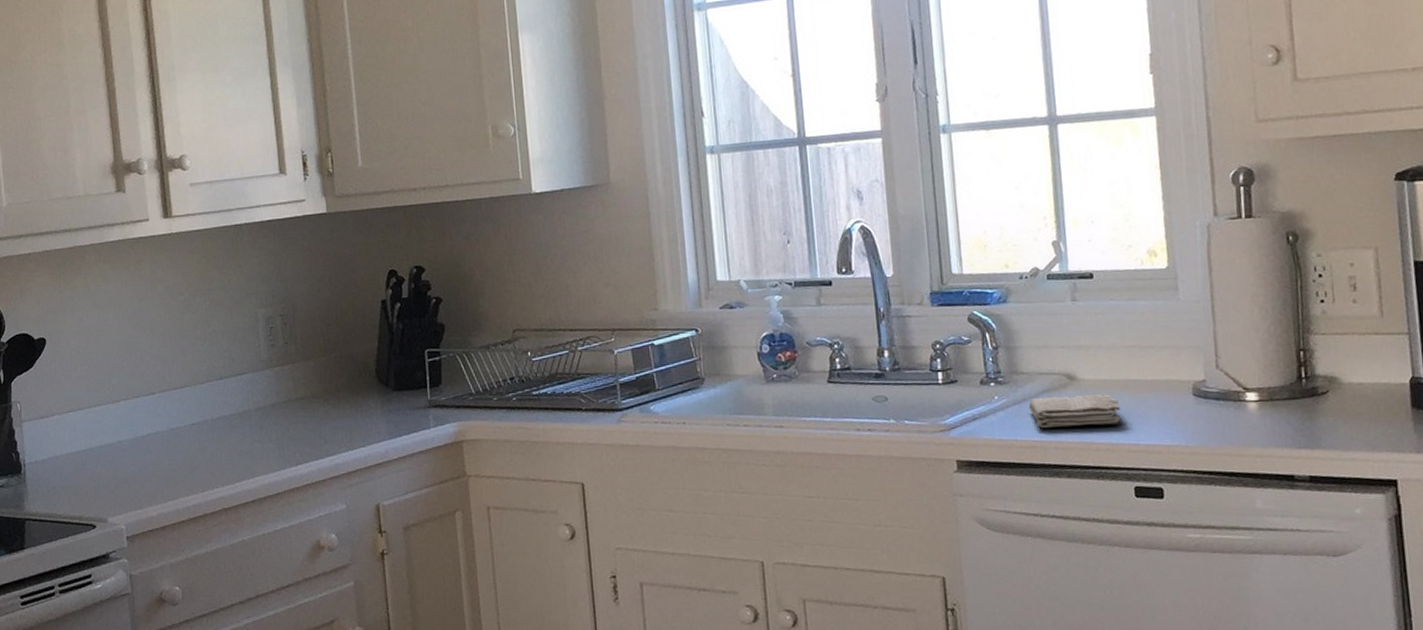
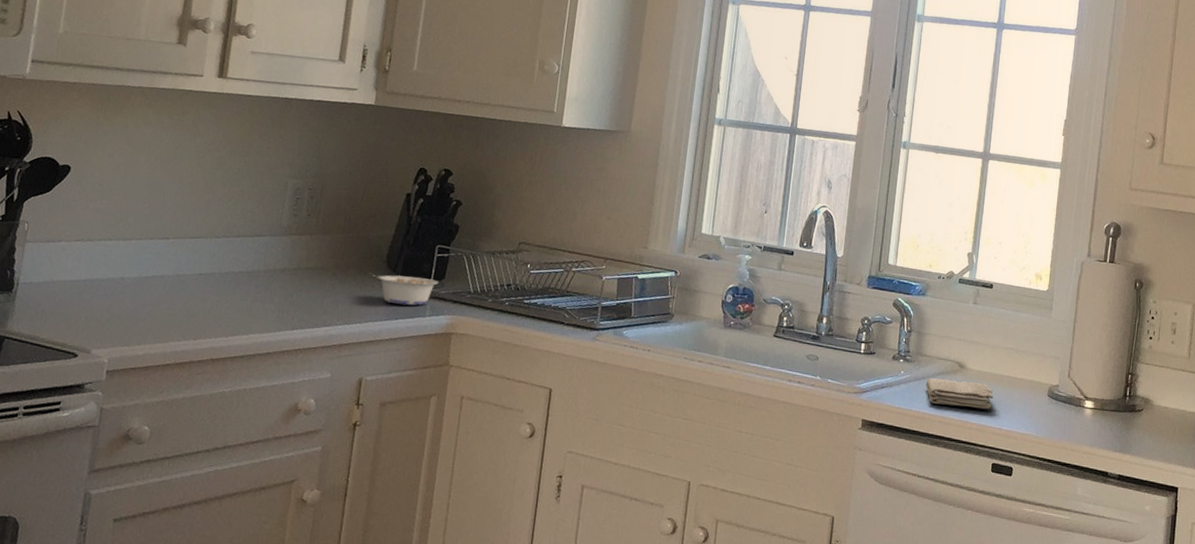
legume: none [362,387,437,421] -> present [369,272,439,306]

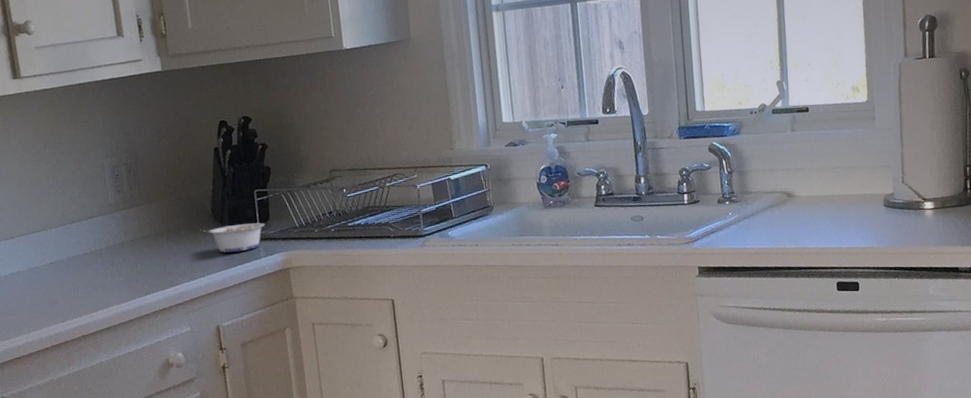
washcloth: present [925,378,993,410] -> none [756,207,827,238]

